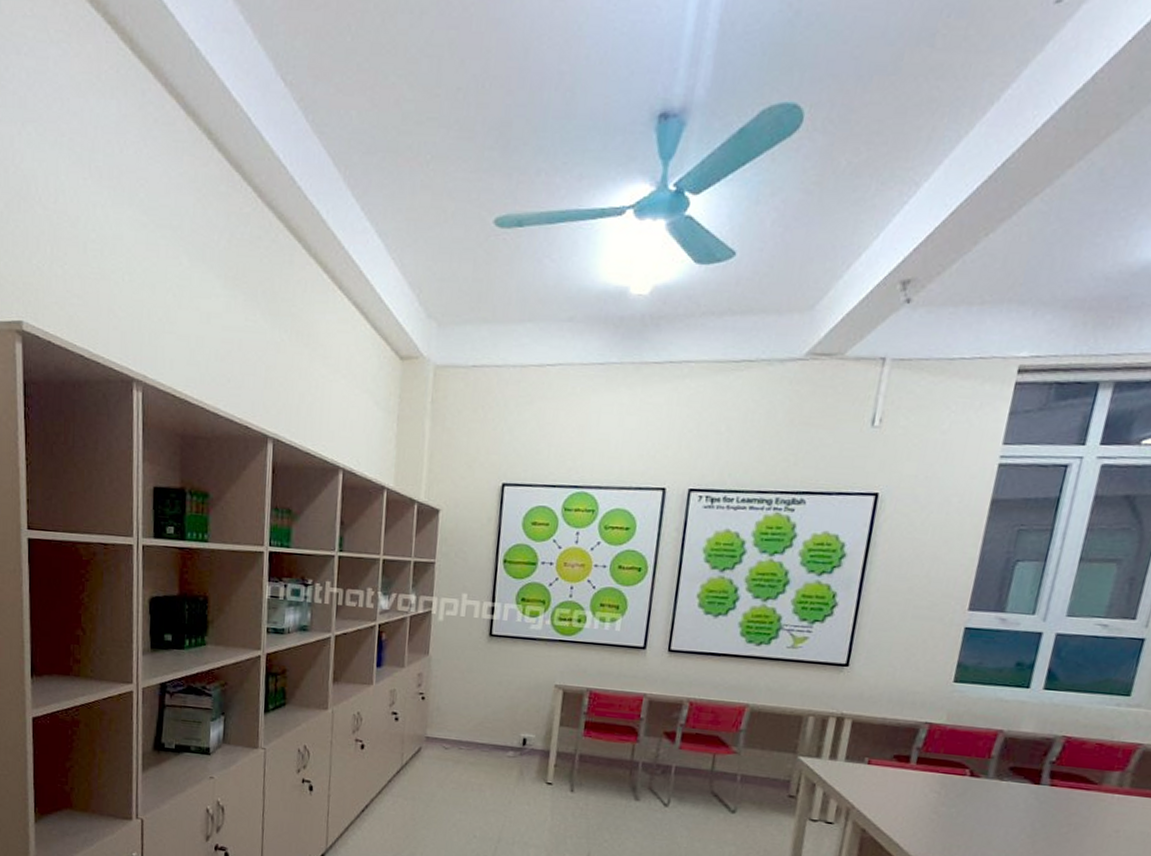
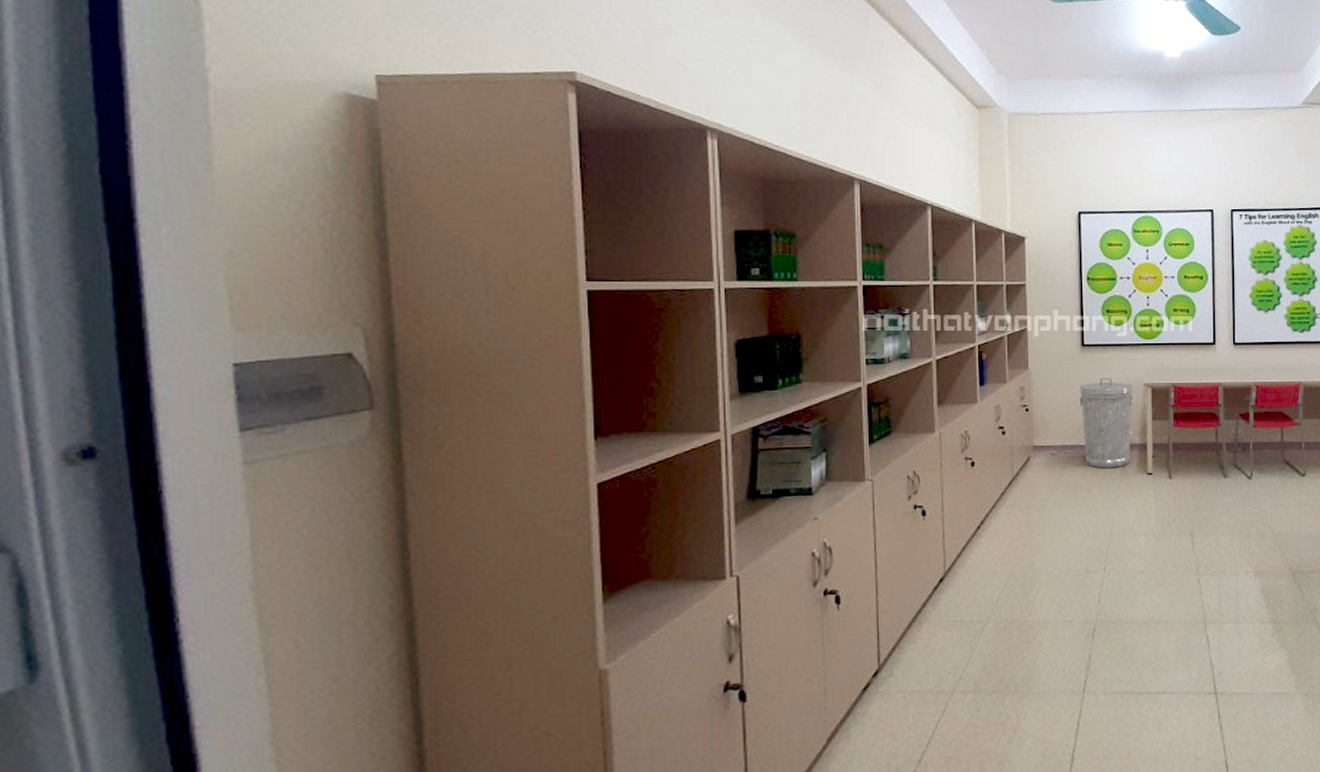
trash can: none [479,672,542,772] -> present [1079,377,1134,469]

